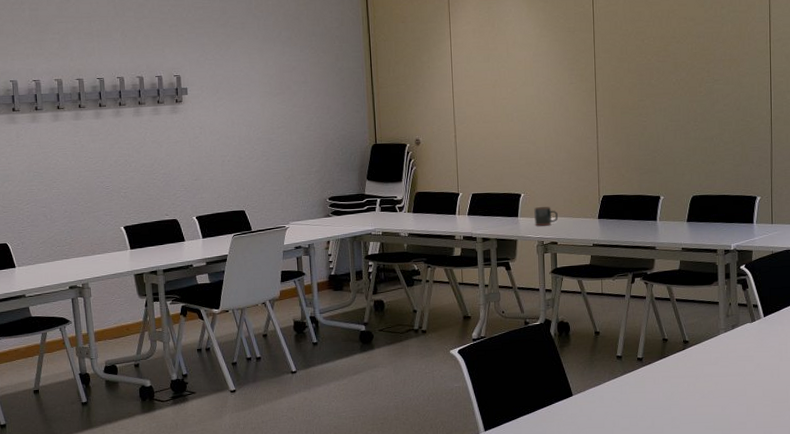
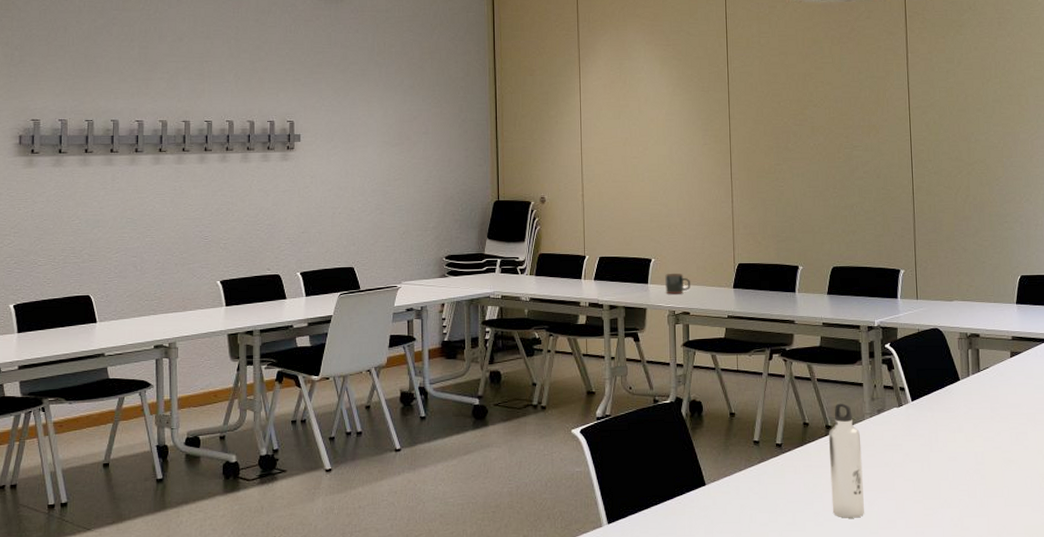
water bottle: none [686,320,717,421] -> present [829,403,864,518]

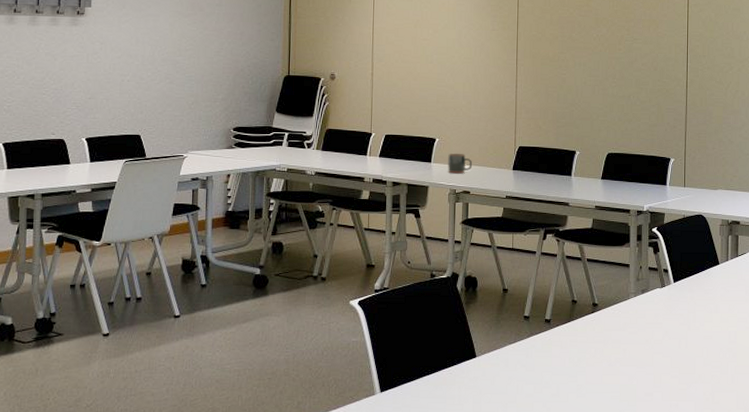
water bottle: present [829,403,864,518] -> none [594,283,625,391]

